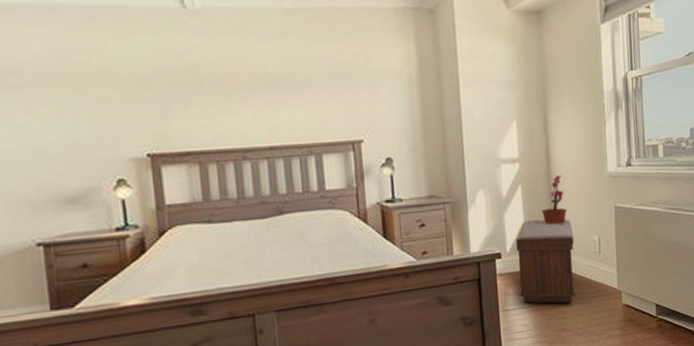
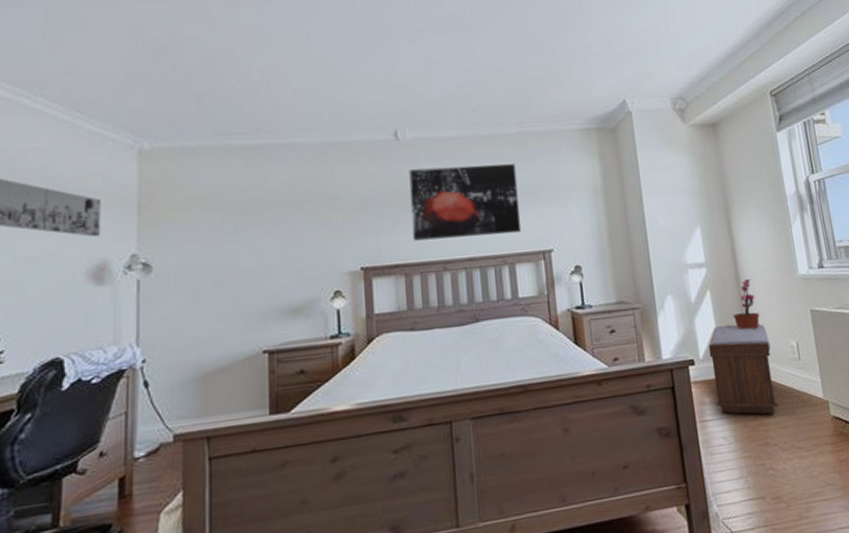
wall art: none [199,43,330,126] -> present [409,164,522,241]

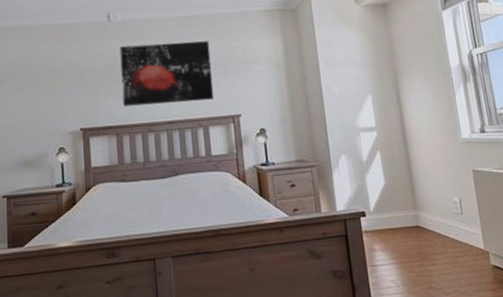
bench: present [708,324,779,415] -> none [378,181,442,262]
potted plant: present [727,278,760,331] -> none [395,141,426,187]

